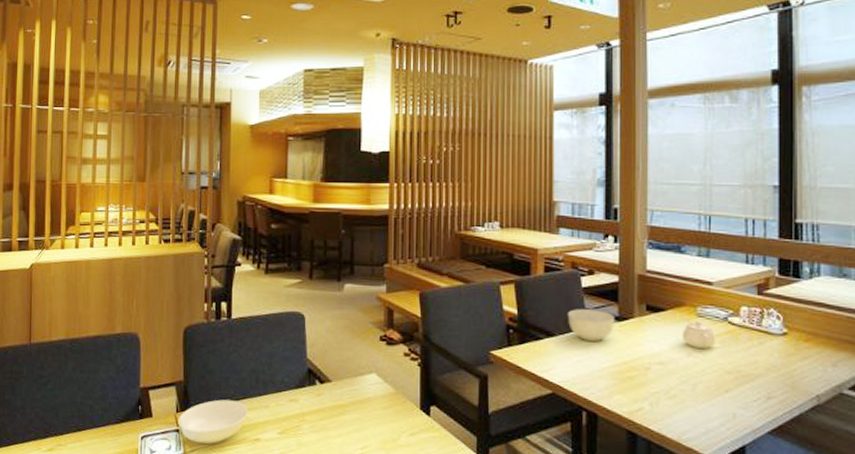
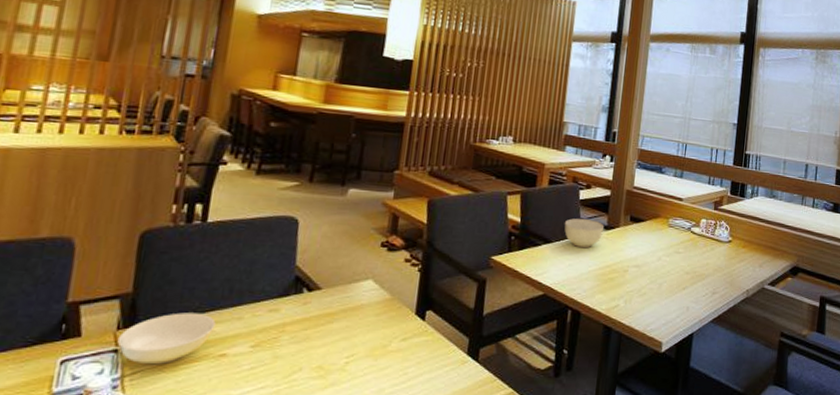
teapot: present [681,320,715,349] -> none [655,229,680,253]

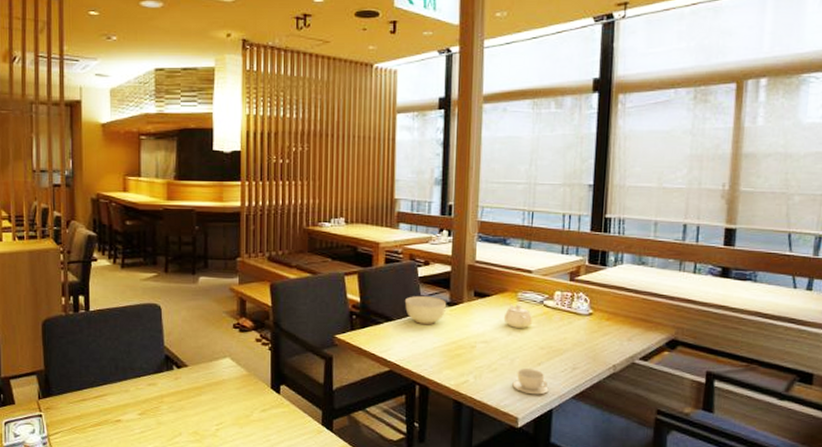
bowl: present [117,312,216,365] -> none [40,386,109,427]
teapot: none [655,229,680,253] -> present [503,304,532,328]
teacup: none [659,293,691,319] -> present [512,368,549,395]

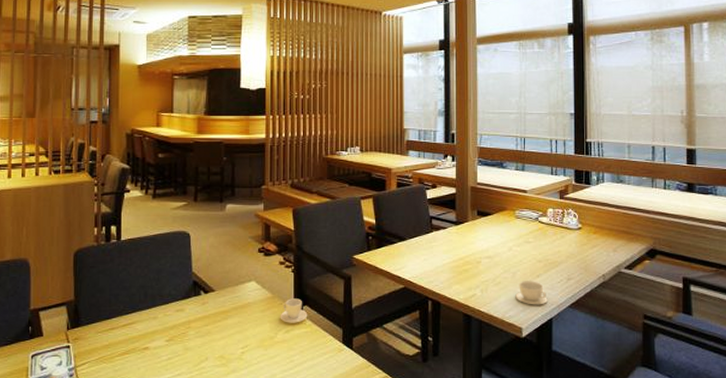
teacup: none [256,377,286,402] -> present [280,298,308,323]
bowl: present [404,295,447,325] -> none [415,215,454,243]
teapot: present [503,304,532,328] -> none [504,221,529,243]

